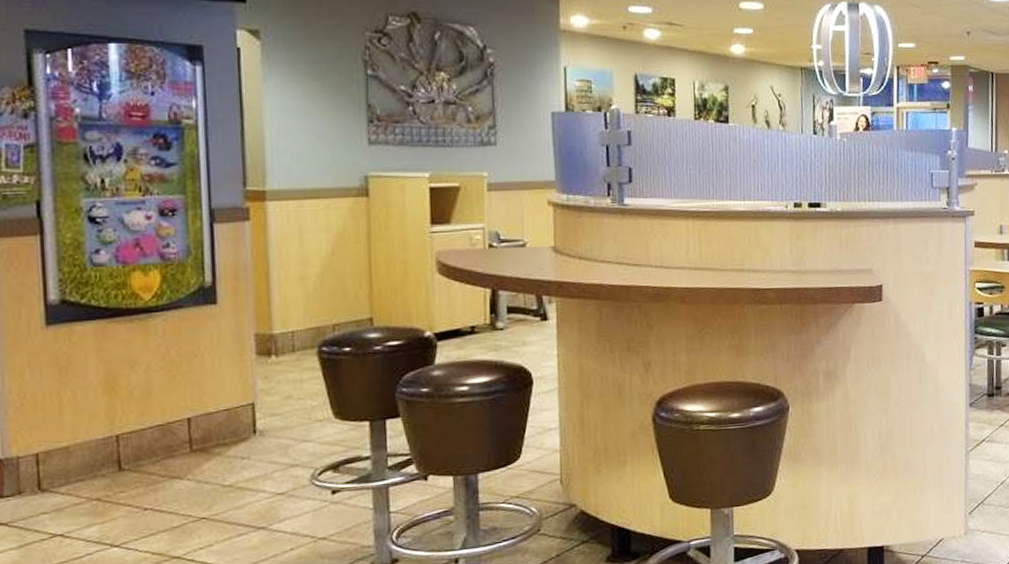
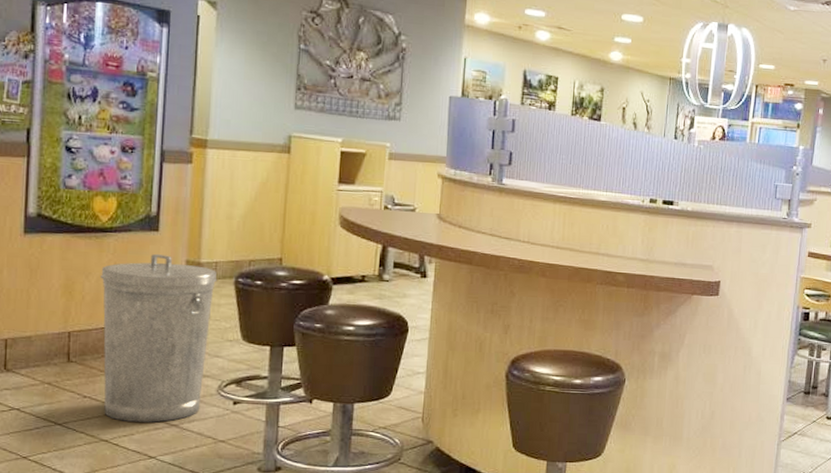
trash can: none [149,330,296,532] -> present [101,253,217,423]

